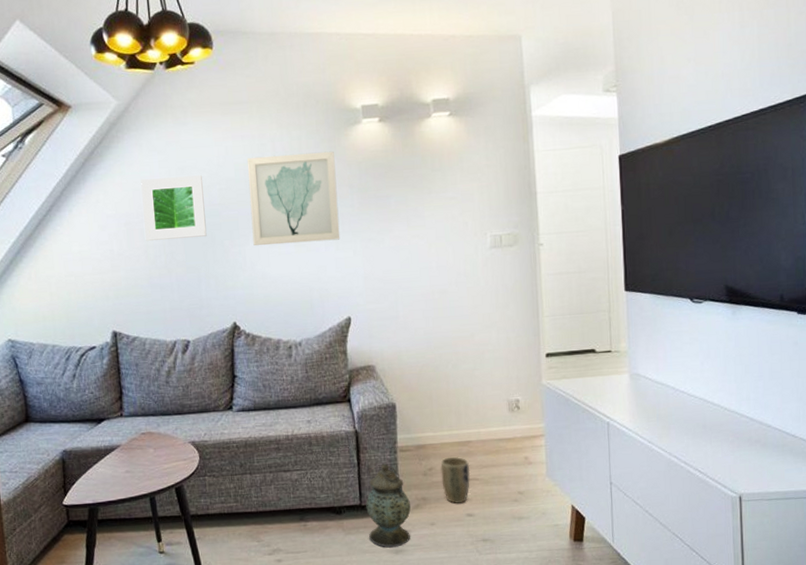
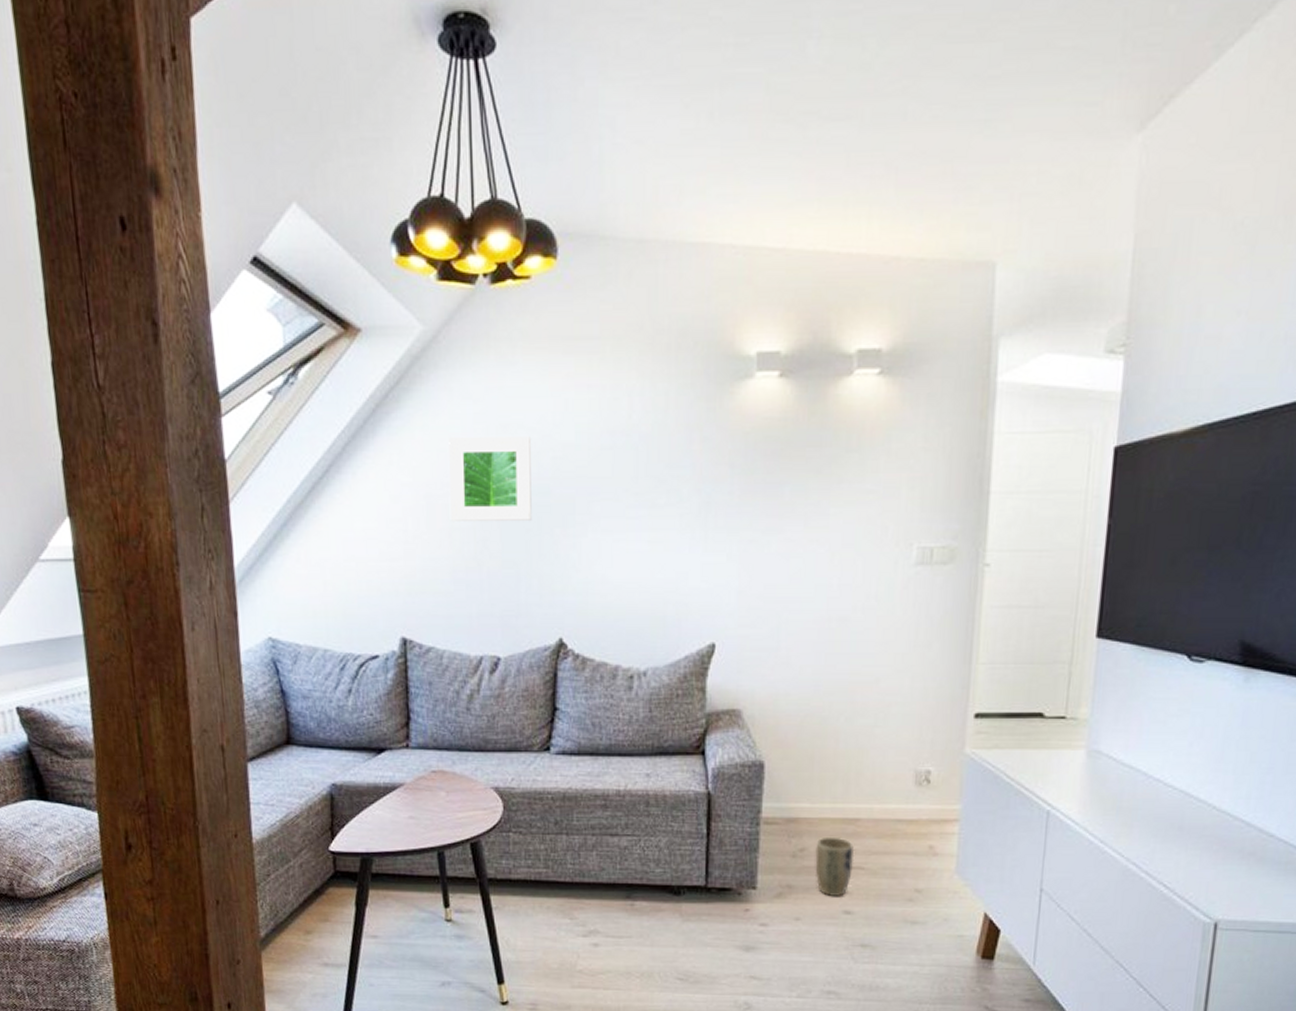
wall art: present [246,151,340,246] -> none [592,414,713,539]
lantern: present [366,463,411,548] -> none [712,837,771,943]

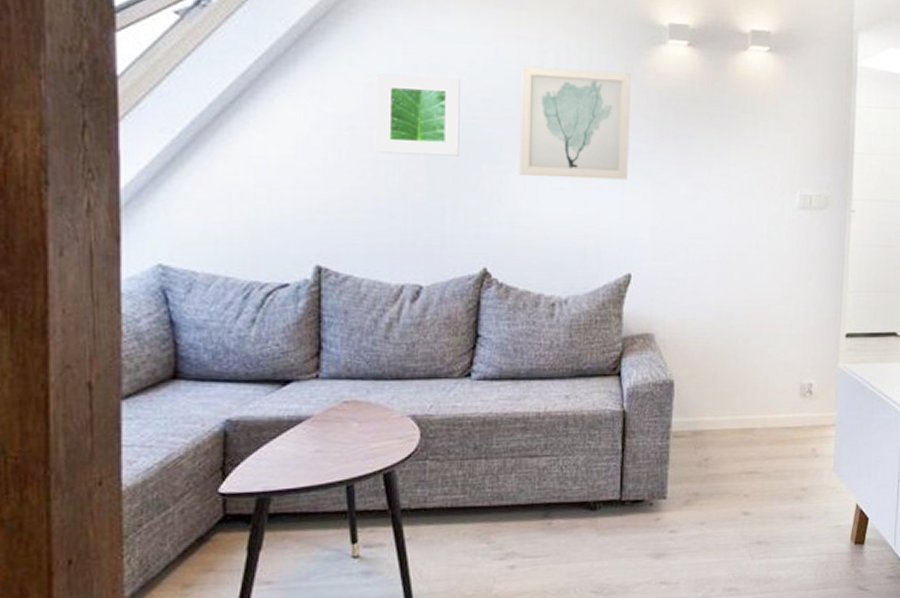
wall art: none [592,414,713,539] -> present [519,65,631,180]
plant pot: present [815,836,855,896] -> none [718,445,752,500]

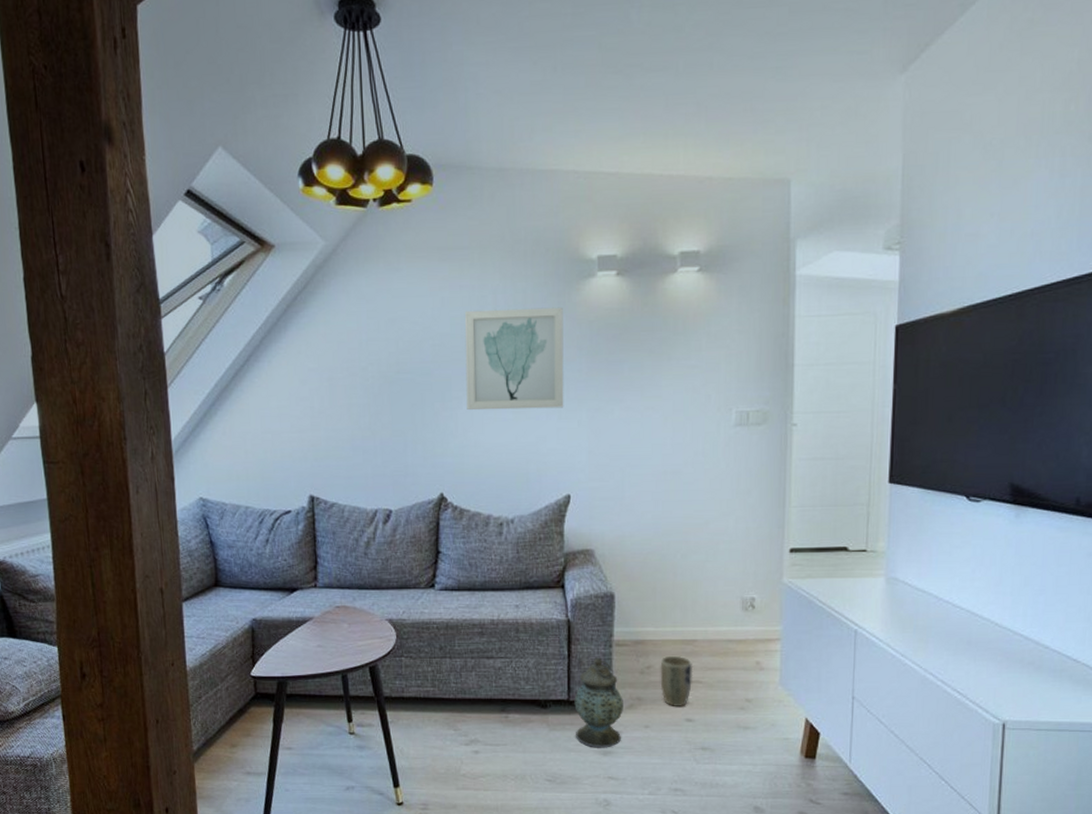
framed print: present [374,73,460,156] -> none [347,328,416,399]
lantern: none [626,451,679,551] -> present [574,657,623,748]
plant pot: none [718,445,752,500] -> present [660,655,693,706]

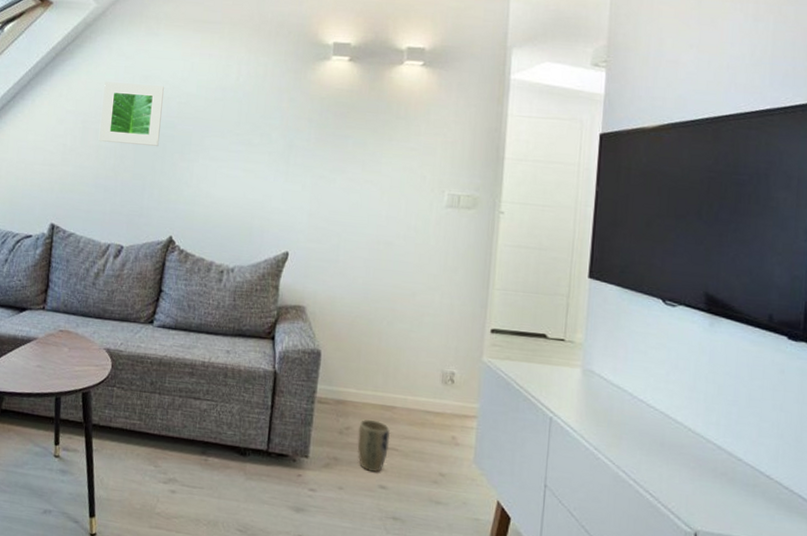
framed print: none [347,328,416,399] -> present [98,82,164,146]
wall art: present [464,307,564,411] -> none [203,76,299,172]
lantern: present [574,657,623,748] -> none [270,411,320,505]

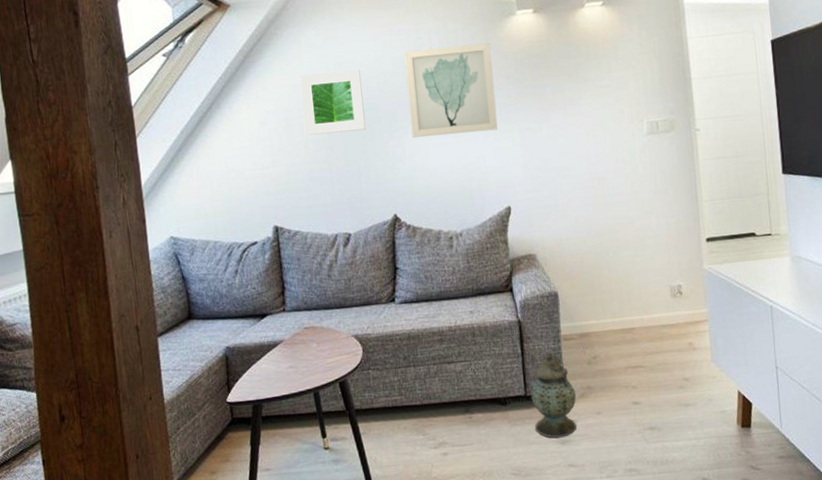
wall art: none [203,76,299,172] -> present [404,42,498,138]
lantern: none [270,411,320,505] -> present [531,352,577,438]
plant pot: present [357,419,391,472] -> none [605,344,635,392]

